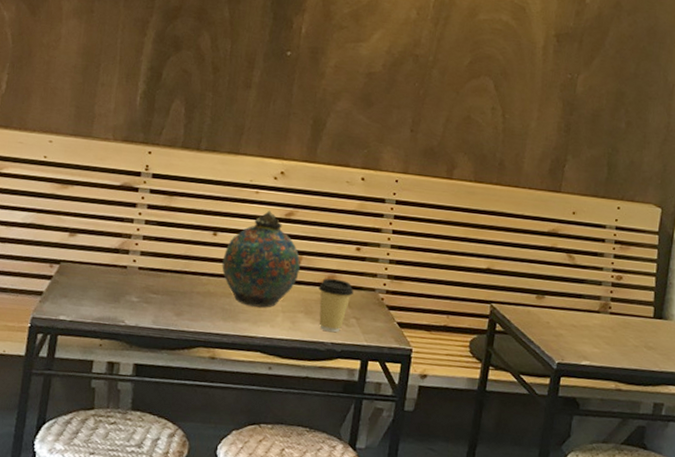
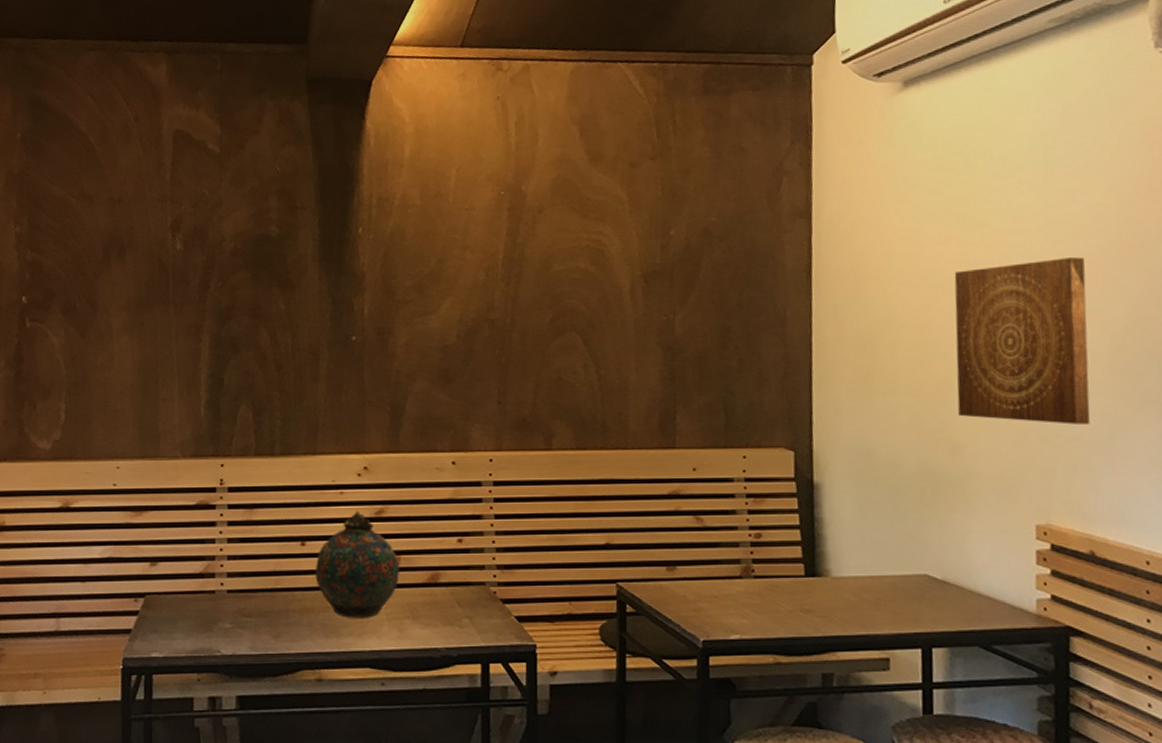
coffee cup: present [318,278,354,333] -> none [423,577,462,636]

